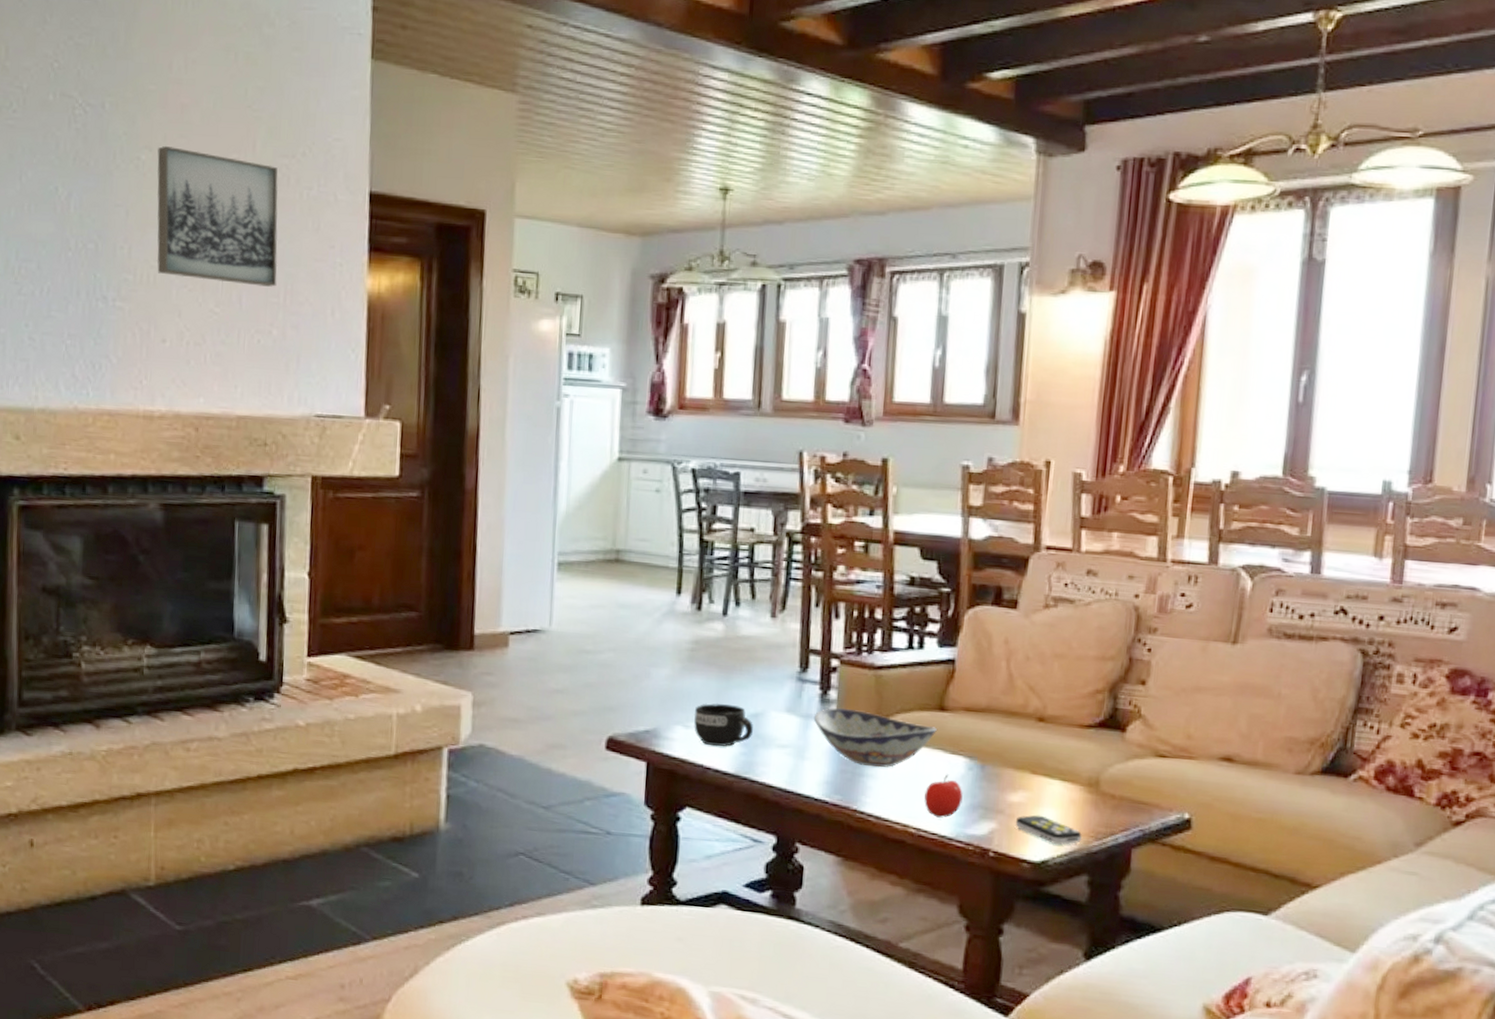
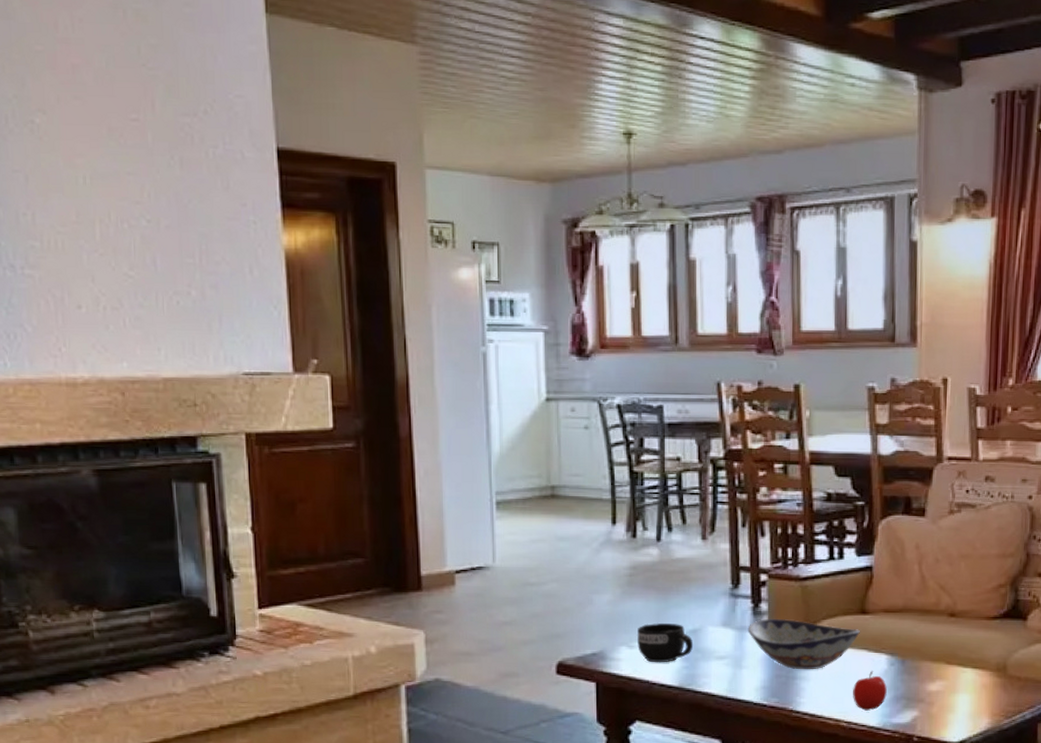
wall art: present [157,145,278,287] -> none [52,107,191,248]
remote control: present [1015,814,1082,845] -> none [935,700,994,726]

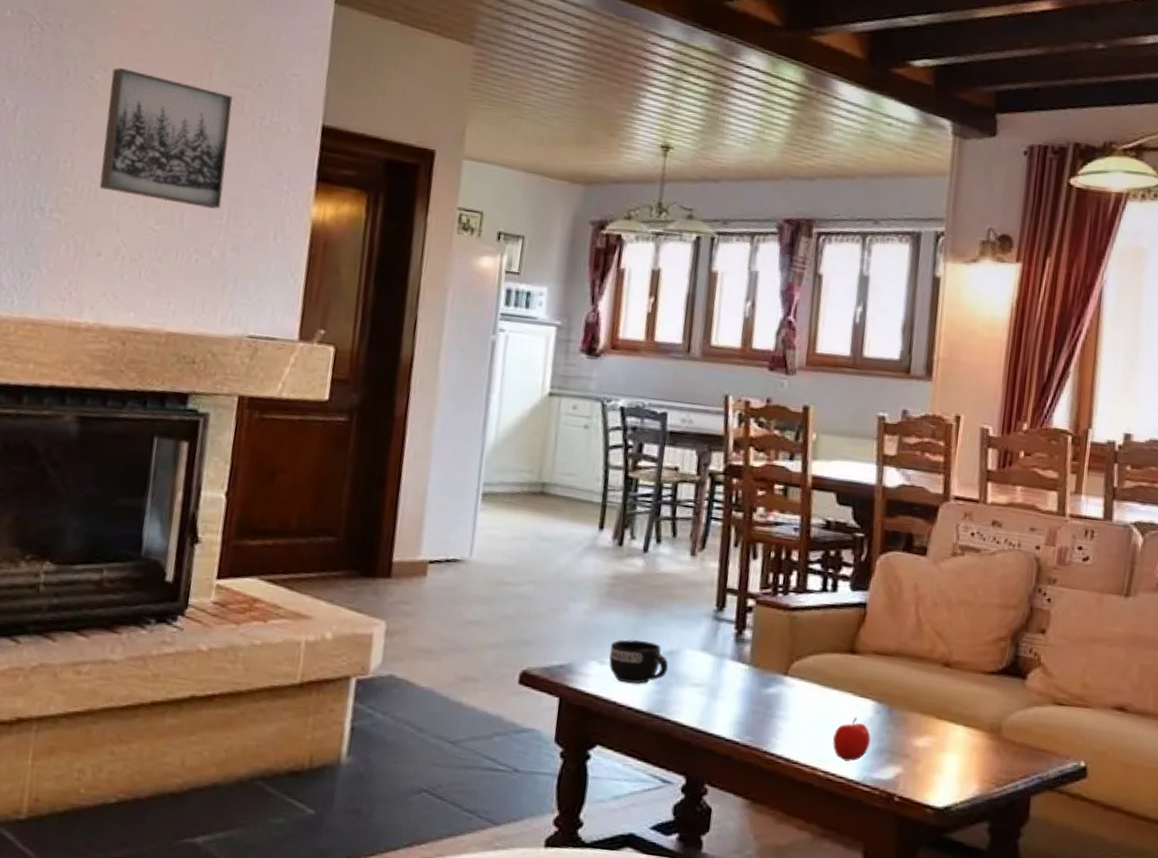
wall art: none [52,107,191,248] -> present [99,67,233,209]
decorative bowl: present [747,619,860,670] -> none [727,647,847,709]

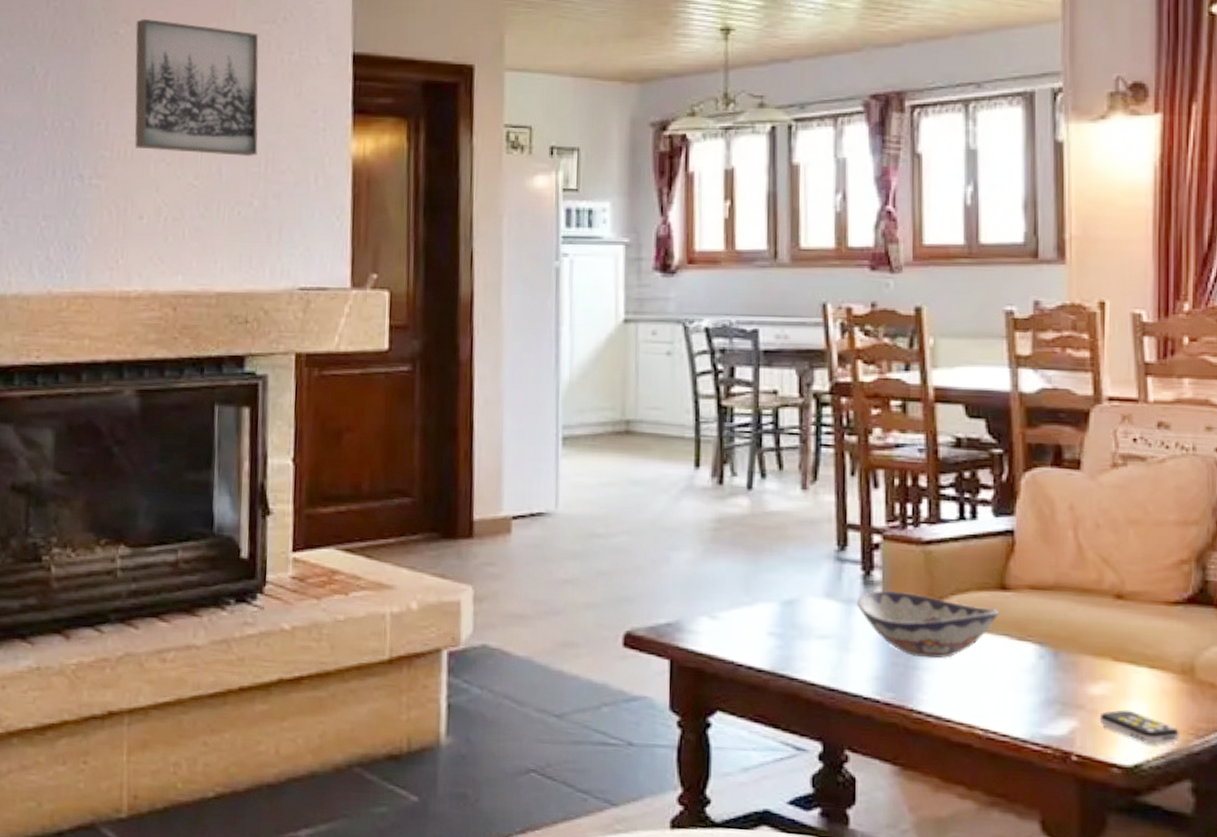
mug: present [609,639,669,684] -> none [720,589,790,640]
decorative bowl: none [727,647,847,709] -> present [856,591,999,659]
apple: present [833,717,871,762] -> none [991,664,1035,717]
remote control: none [920,760,984,791] -> present [1099,709,1179,746]

